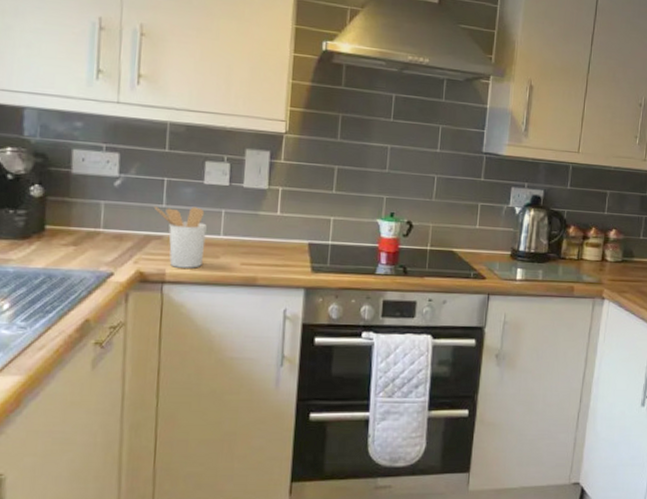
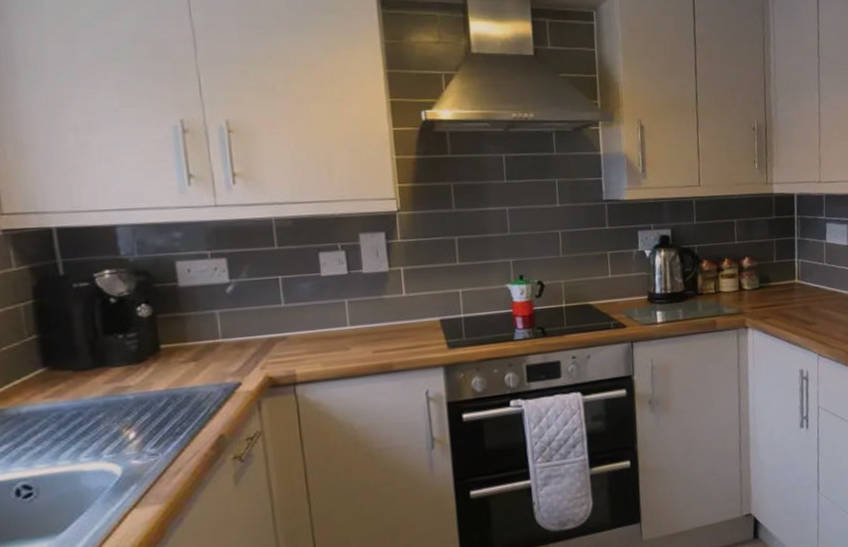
utensil holder: present [154,206,207,268] -> none [272,301,333,367]

